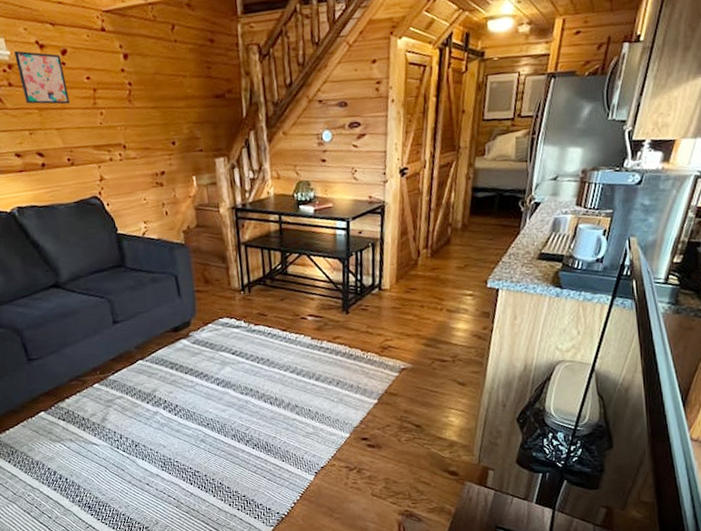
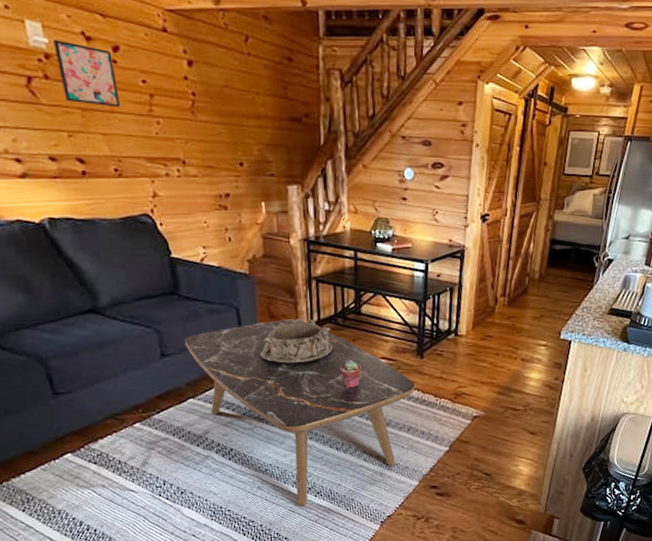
coffee table: none [132,282,342,457] -> present [184,319,416,506]
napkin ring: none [197,282,264,327] -> present [260,318,334,365]
potted succulent: none [270,319,291,346] -> present [339,360,362,388]

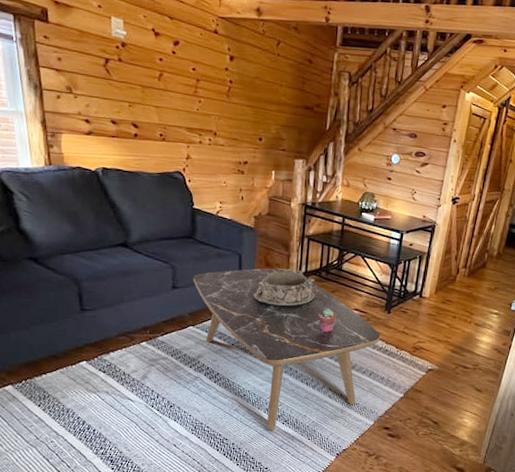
wall art: present [53,38,121,107] -> none [130,32,173,87]

